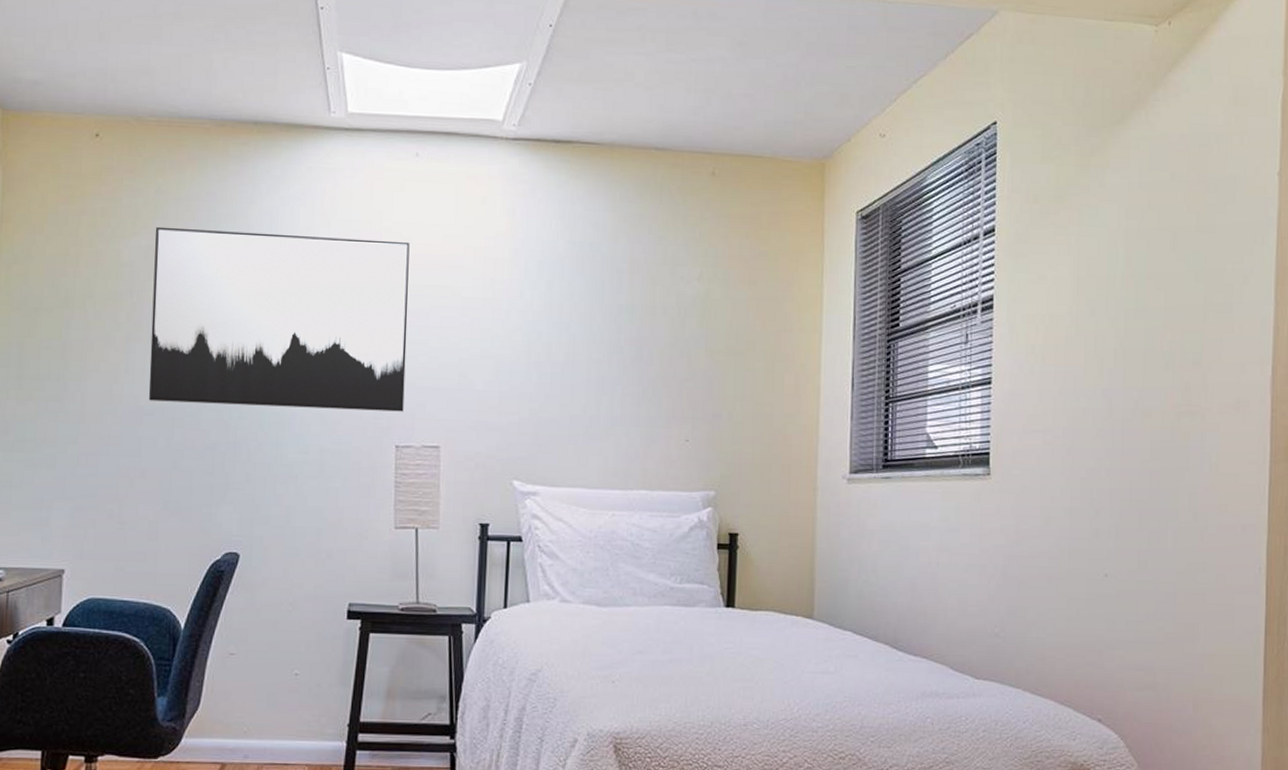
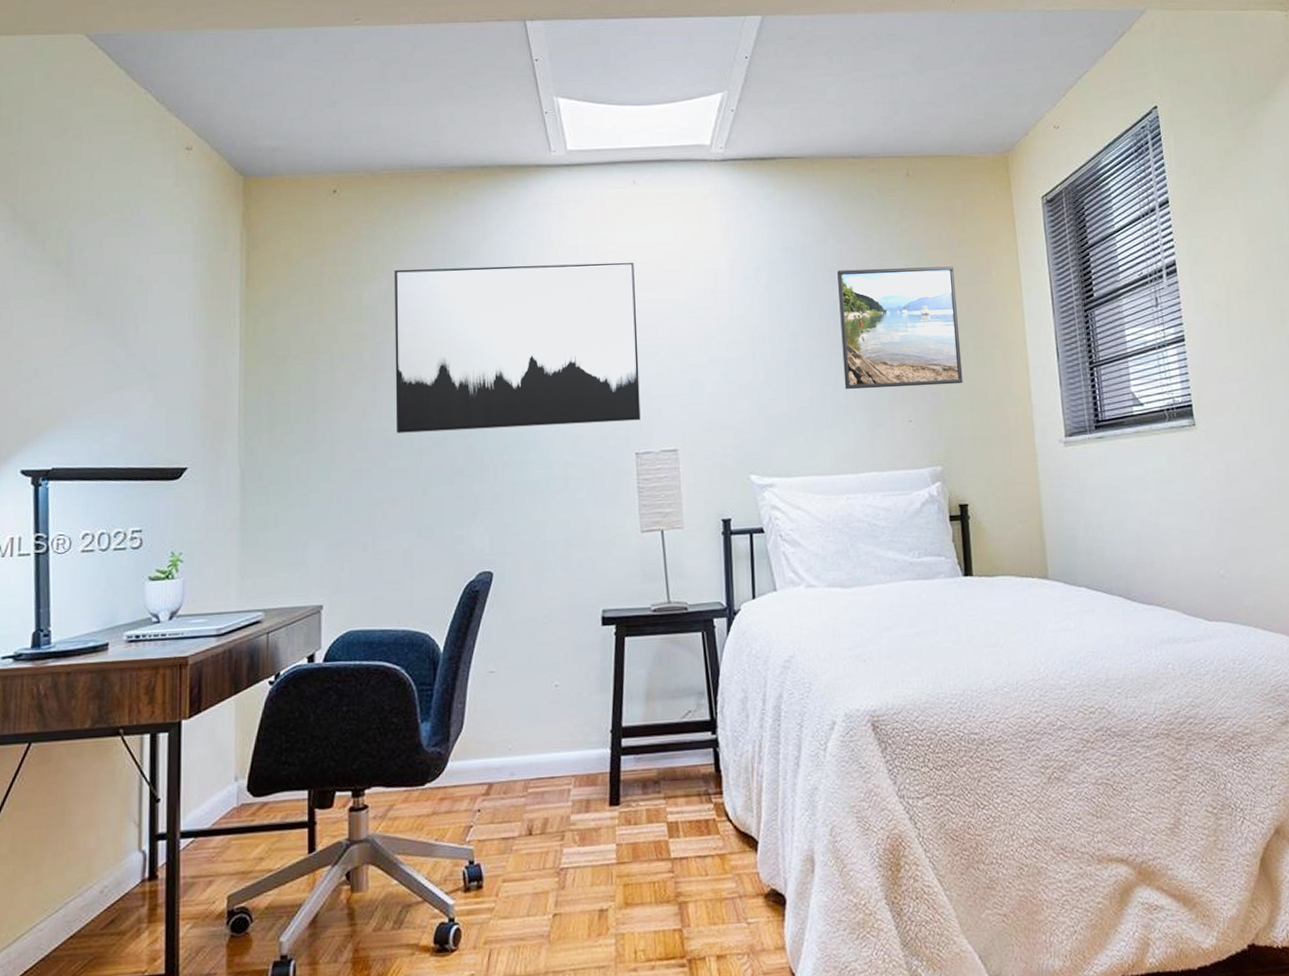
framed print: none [621,271,752,407] -> present [837,266,963,390]

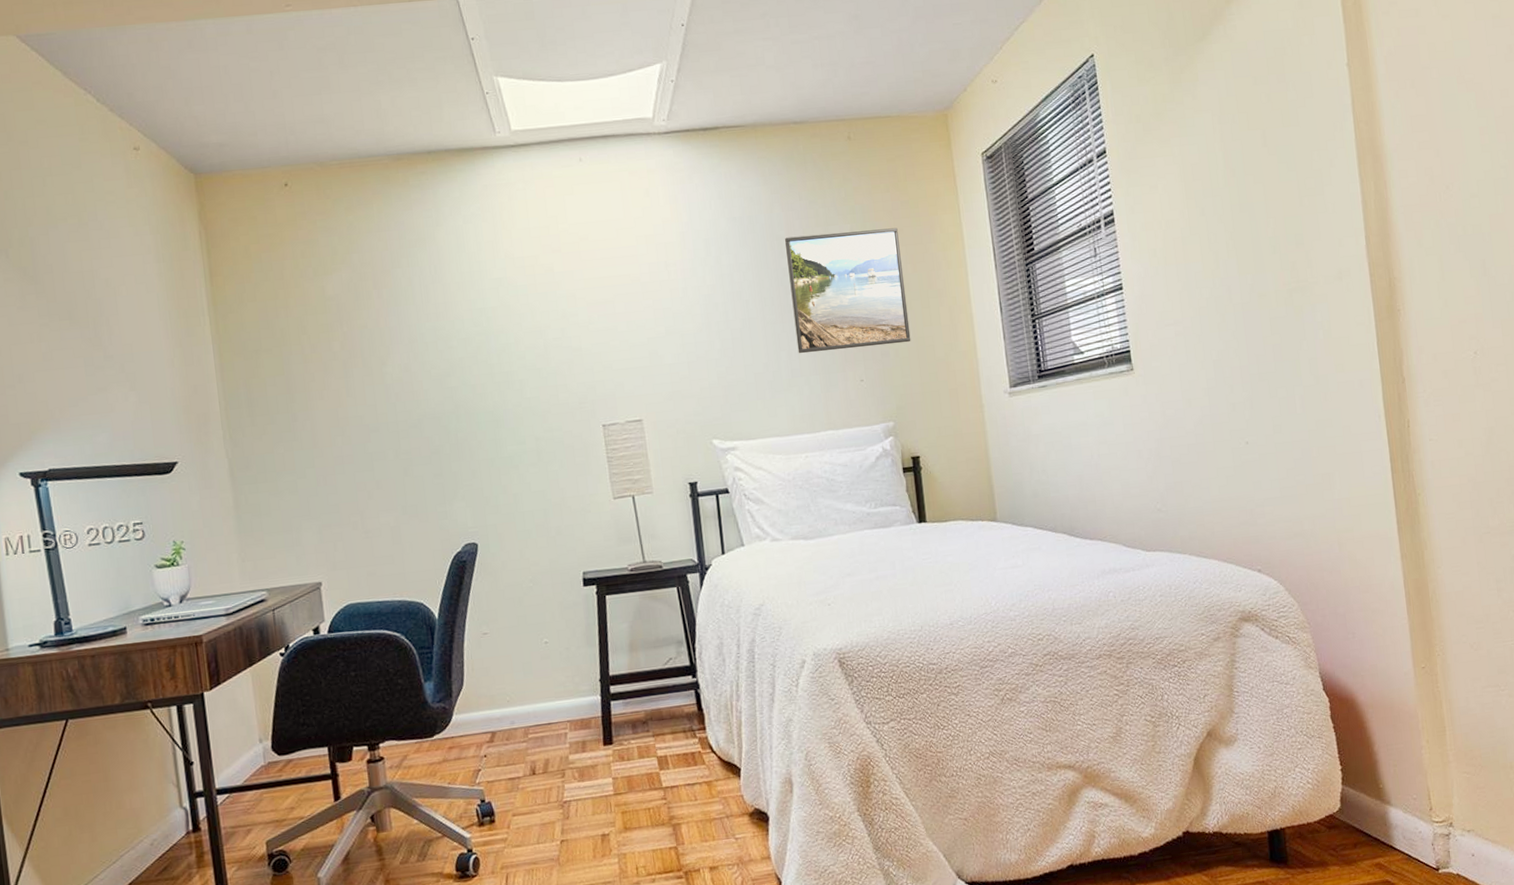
wall art: present [394,262,641,433] -> none [353,240,605,419]

